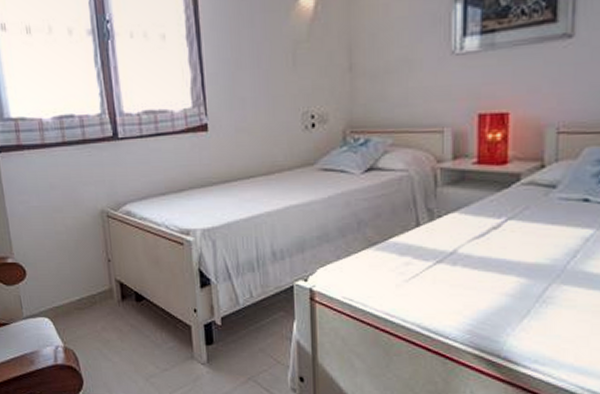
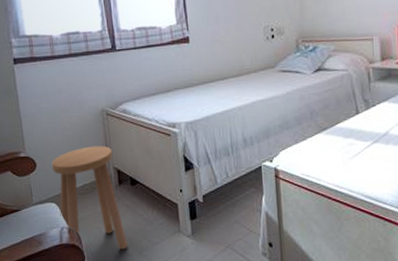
stool: none [43,253,132,375] -> present [51,145,127,250]

